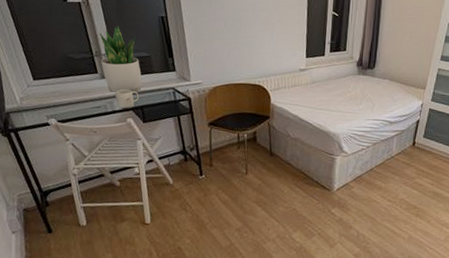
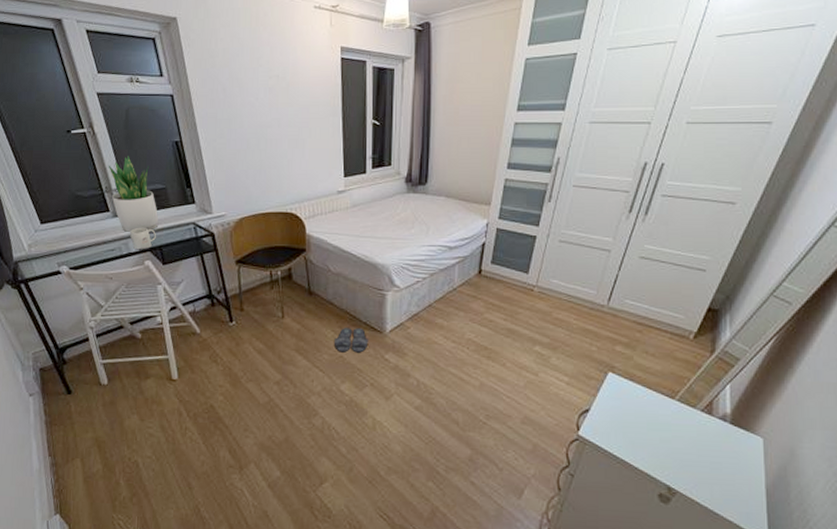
slippers: none [289,185,319,207] -> present [335,328,369,353]

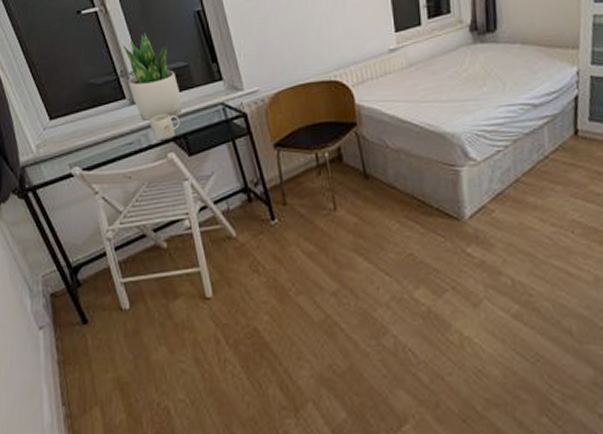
slippers: present [335,328,369,353] -> none [401,216,444,249]

